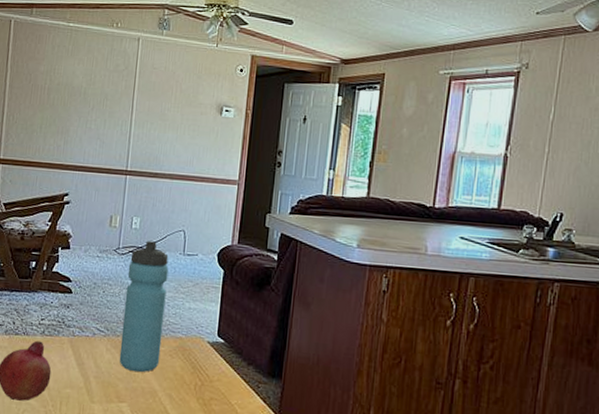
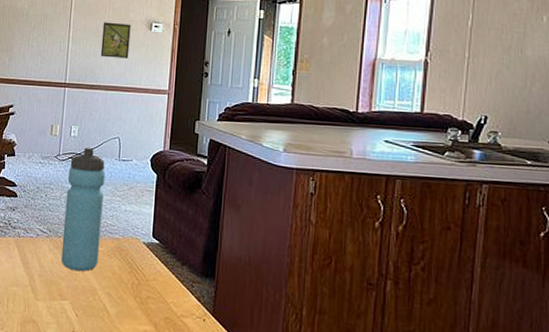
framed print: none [165,104,200,145] -> present [100,22,131,59]

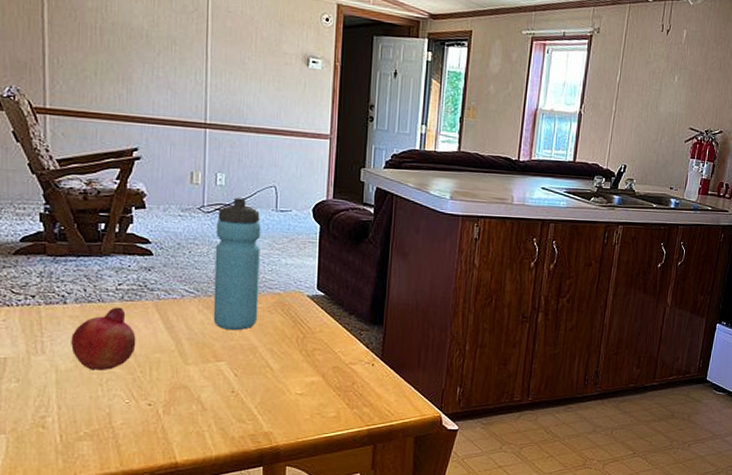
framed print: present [100,22,131,59] -> none [248,52,284,97]

